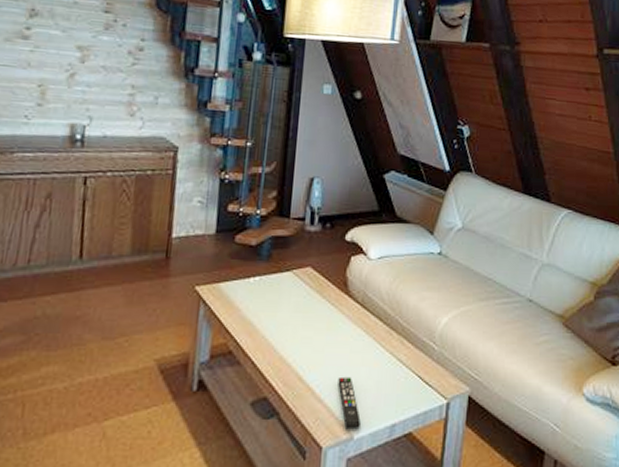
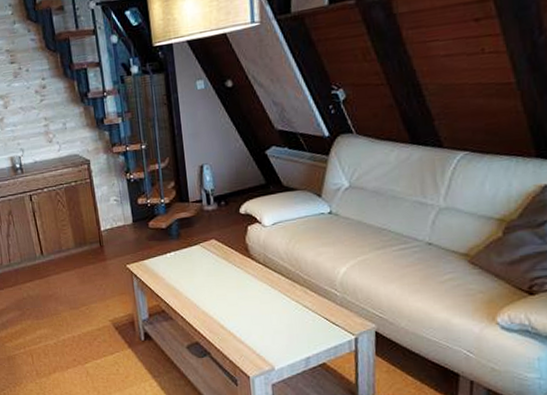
remote control: present [338,376,361,428] -> none [254,322,279,362]

